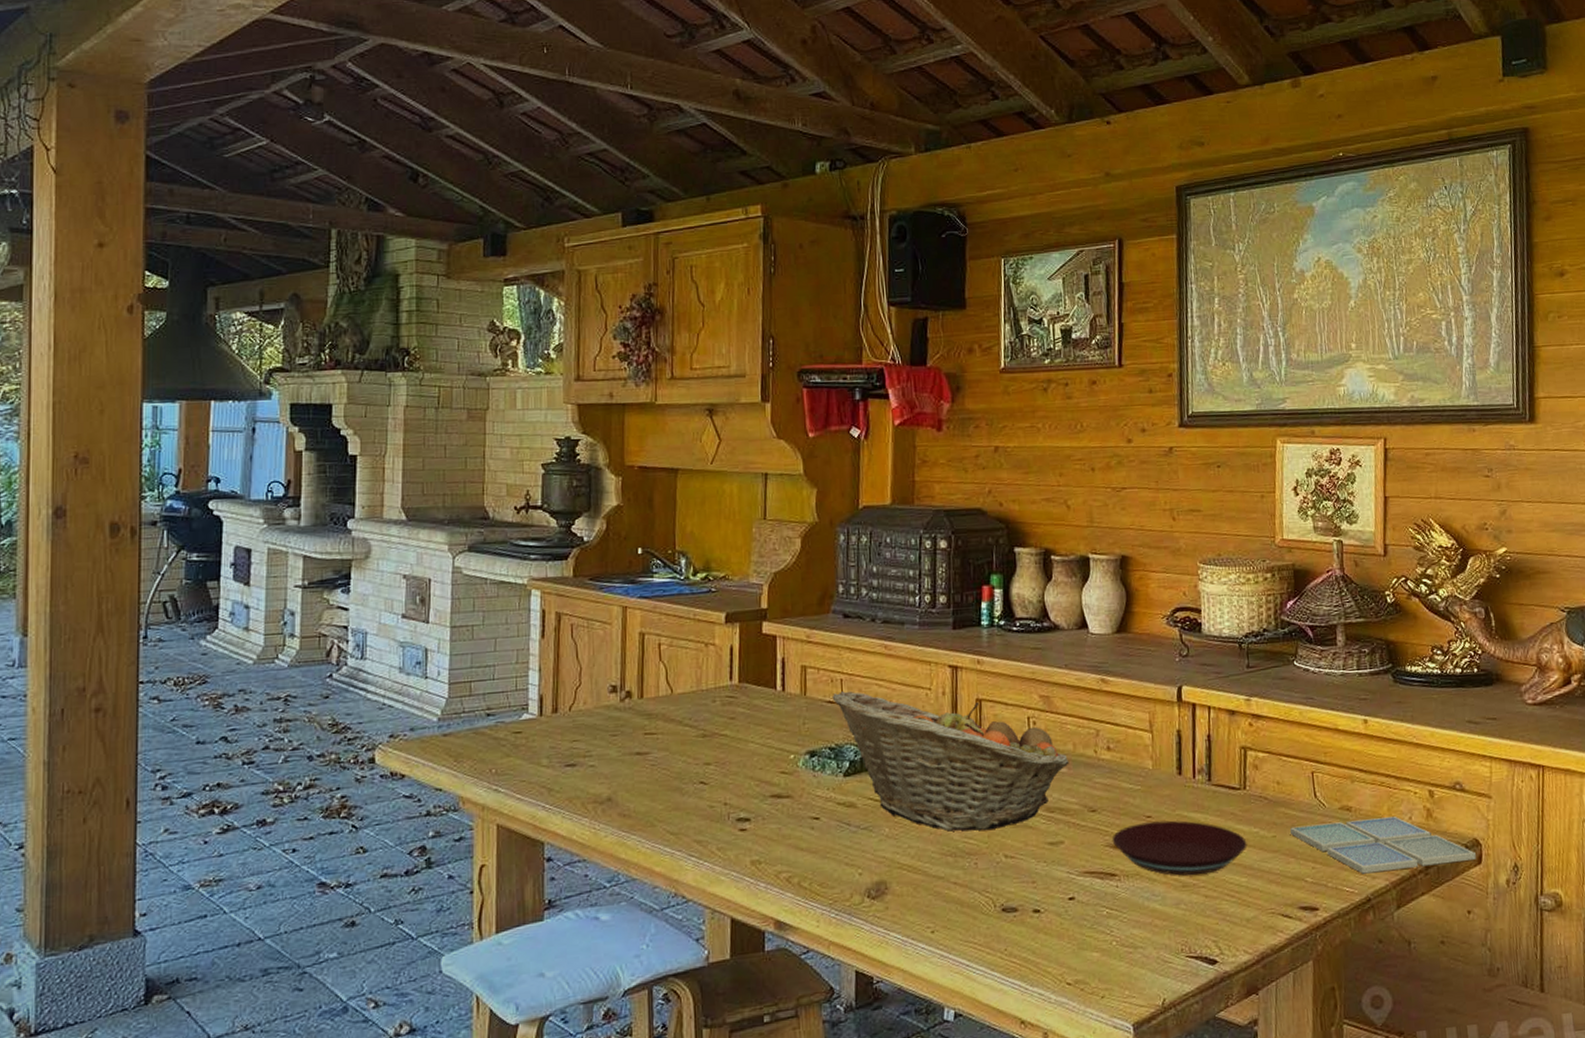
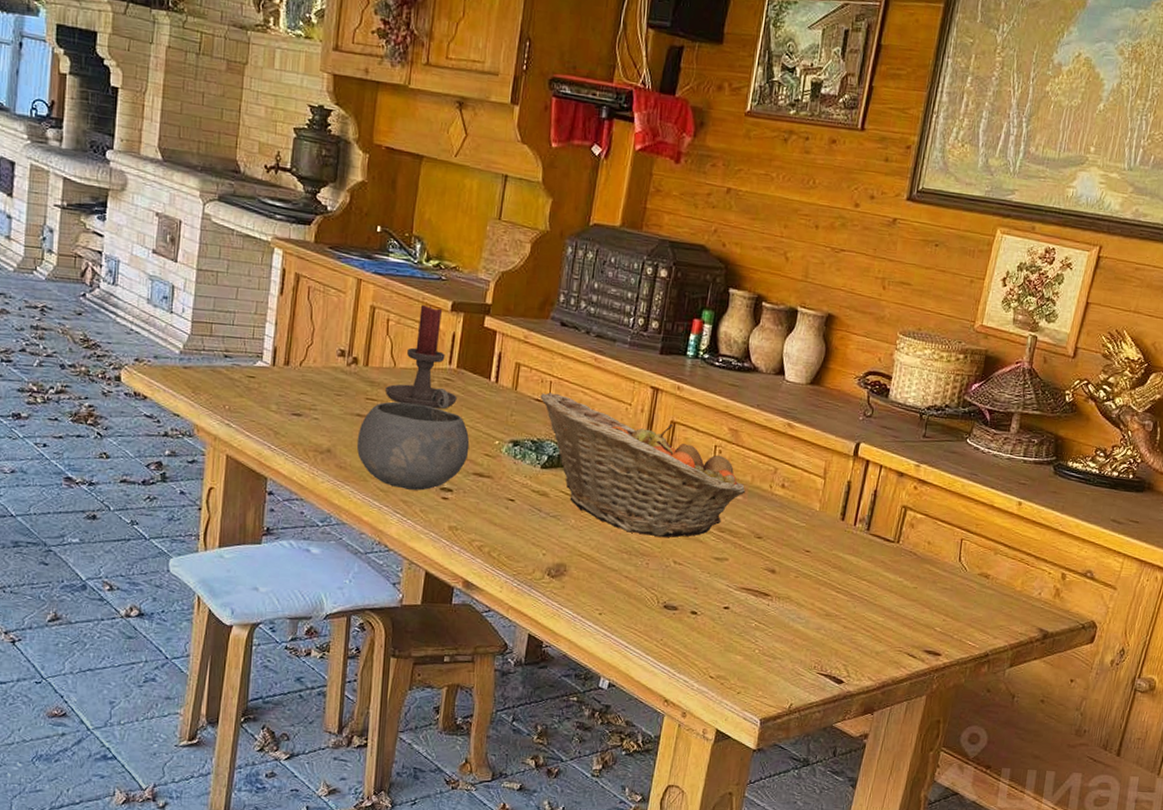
bowl: none [639,729,763,828] -> present [356,401,470,491]
candle holder: none [663,620,743,733] -> present [384,304,457,409]
plate: present [1112,820,1247,876] -> none [771,555,891,608]
drink coaster: present [1289,816,1476,874] -> none [930,582,1090,639]

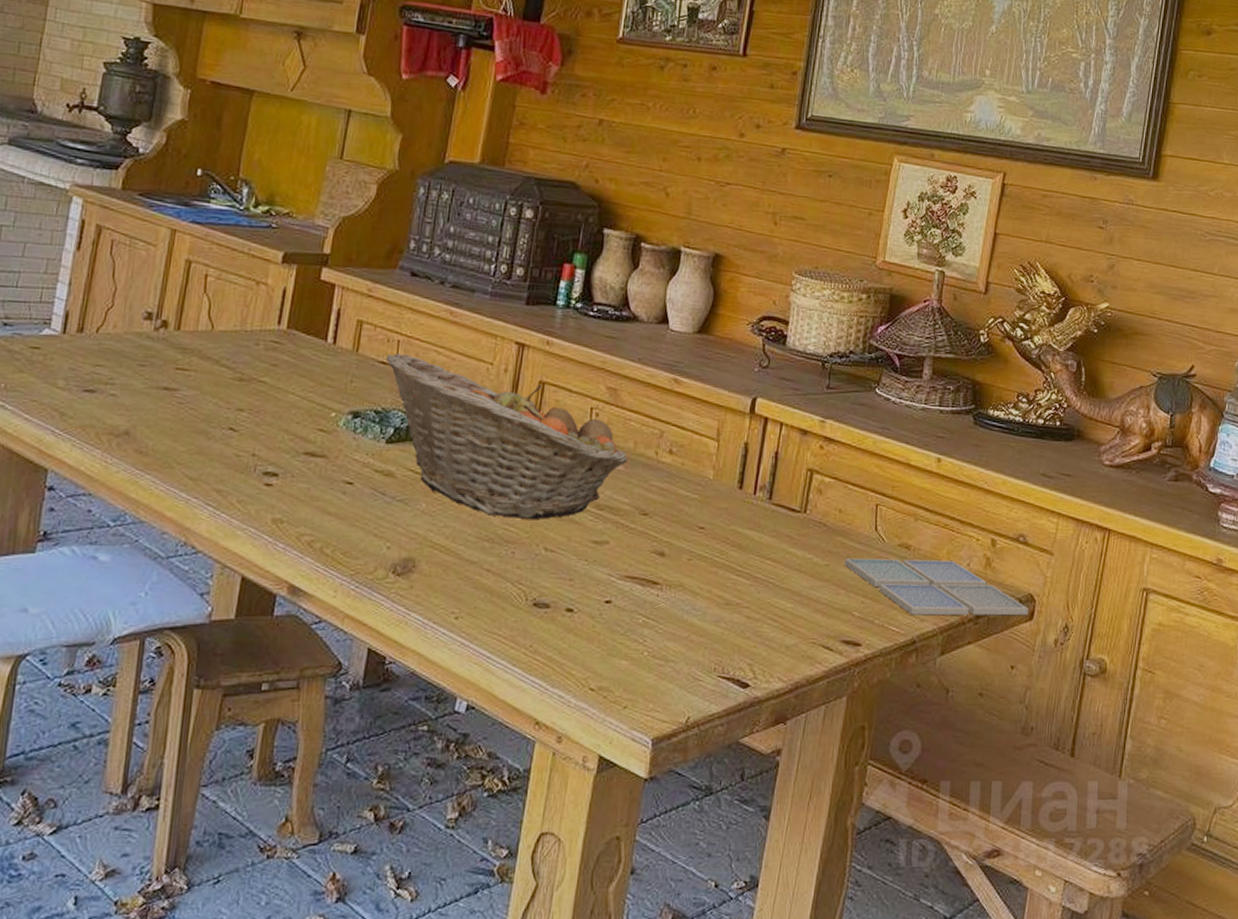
bowl: present [356,401,470,491] -> none [161,370,301,477]
candle holder: present [384,304,457,409] -> none [199,256,287,377]
drink coaster: none [930,582,1090,639] -> present [844,558,1028,616]

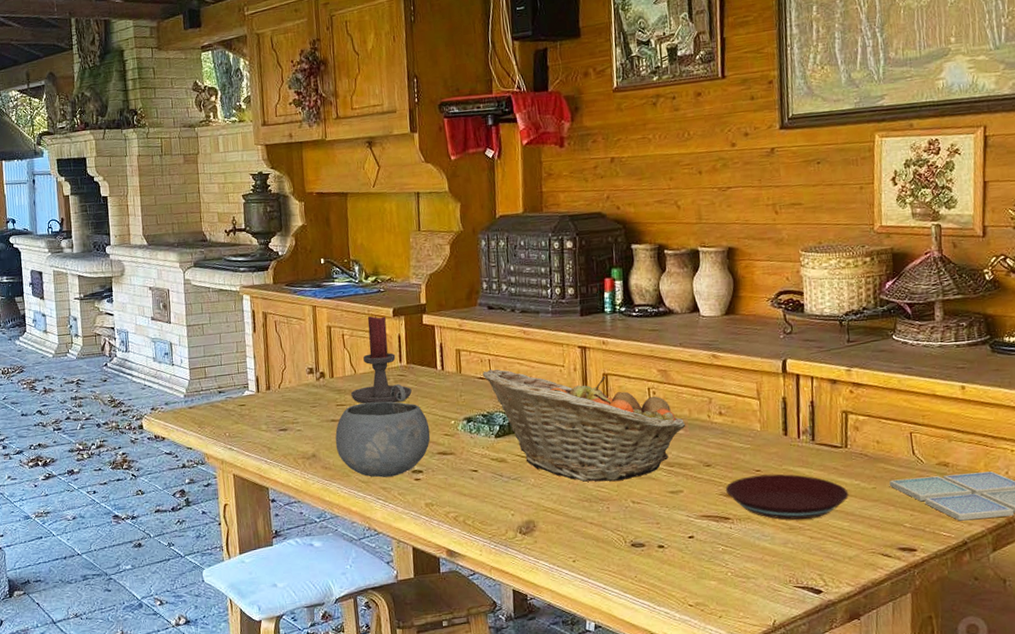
bowl: none [161,370,301,477] -> present [335,401,430,478]
candle holder: none [199,256,287,377] -> present [350,315,412,404]
plate: none [659,533,799,594] -> present [725,474,849,520]

